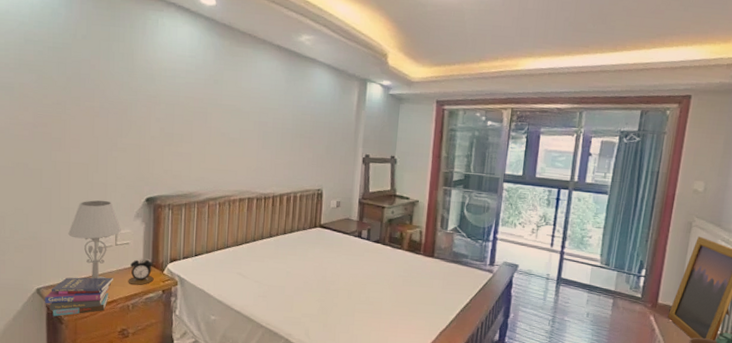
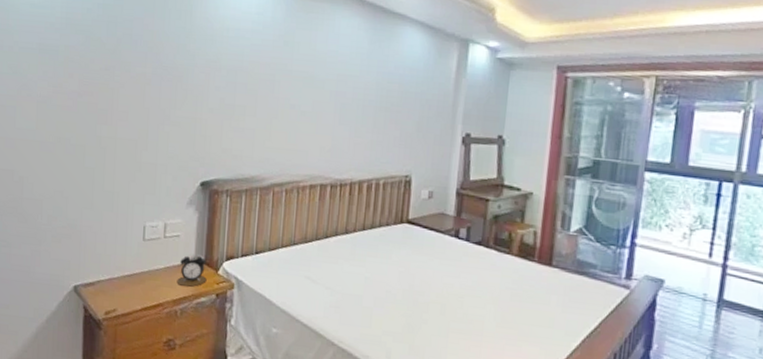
books: present [45,277,113,317] -> none [82,274,160,321]
table lamp: present [68,200,121,286] -> none [111,183,171,286]

